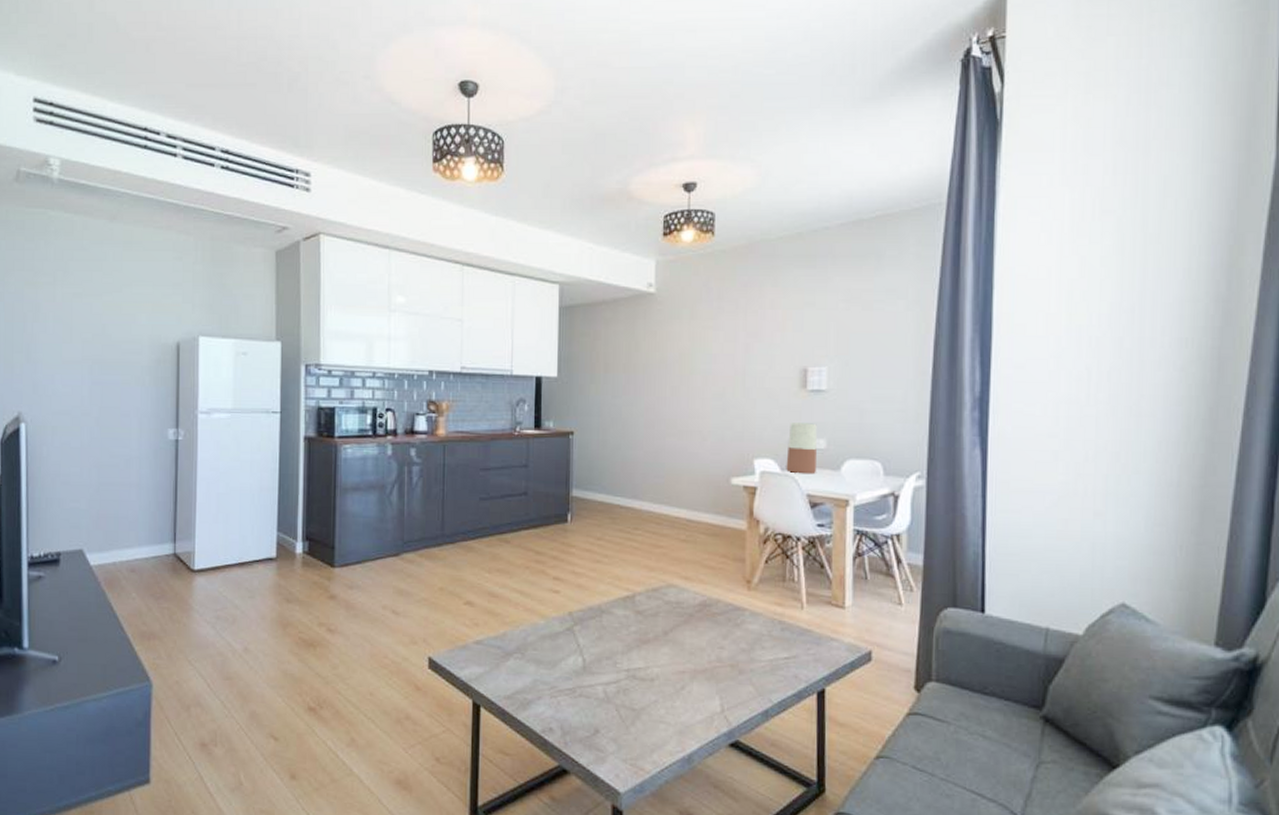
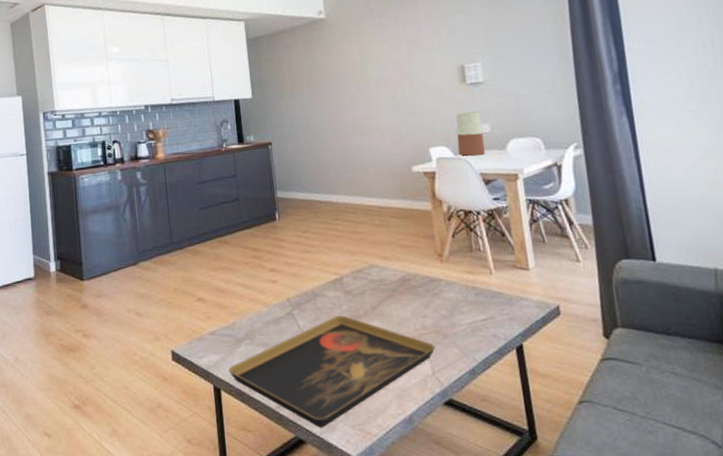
decorative tray: none [491,637,729,759] -> present [228,315,436,428]

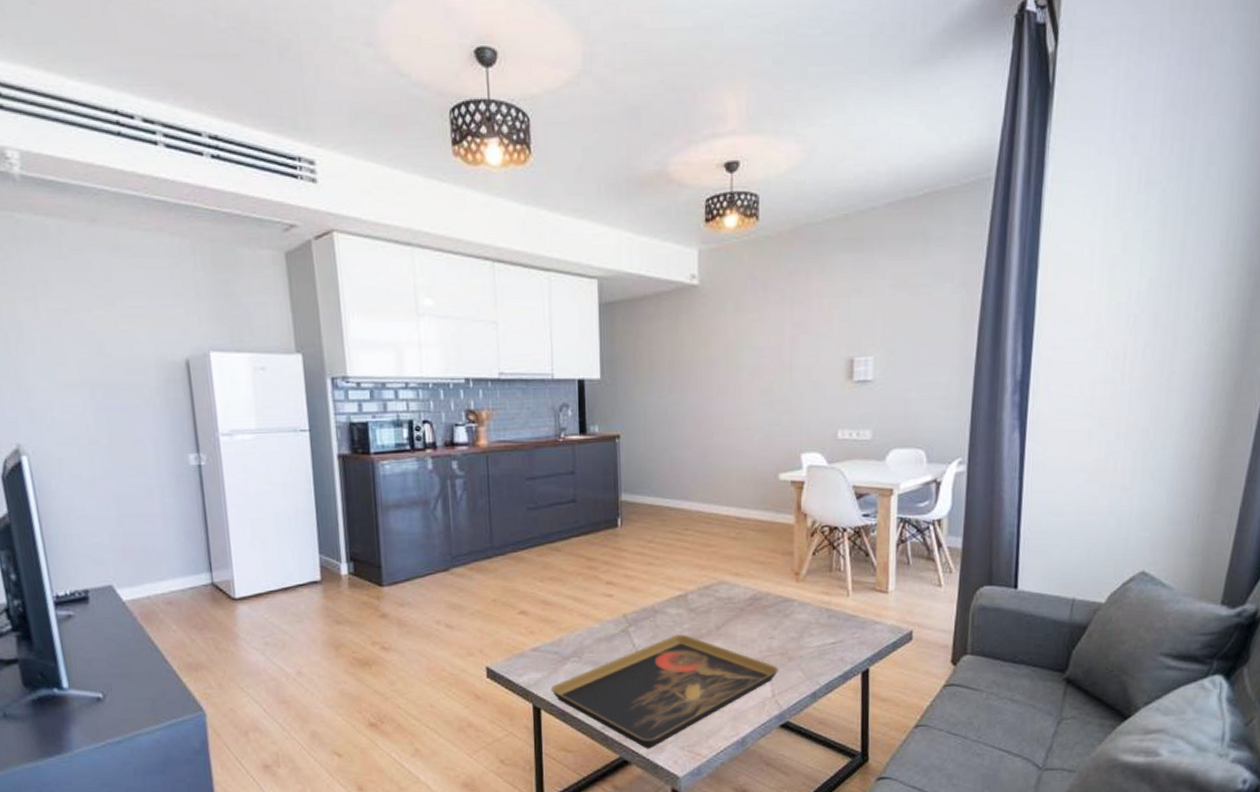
vase: present [456,111,485,157] -> none [832,414,863,466]

